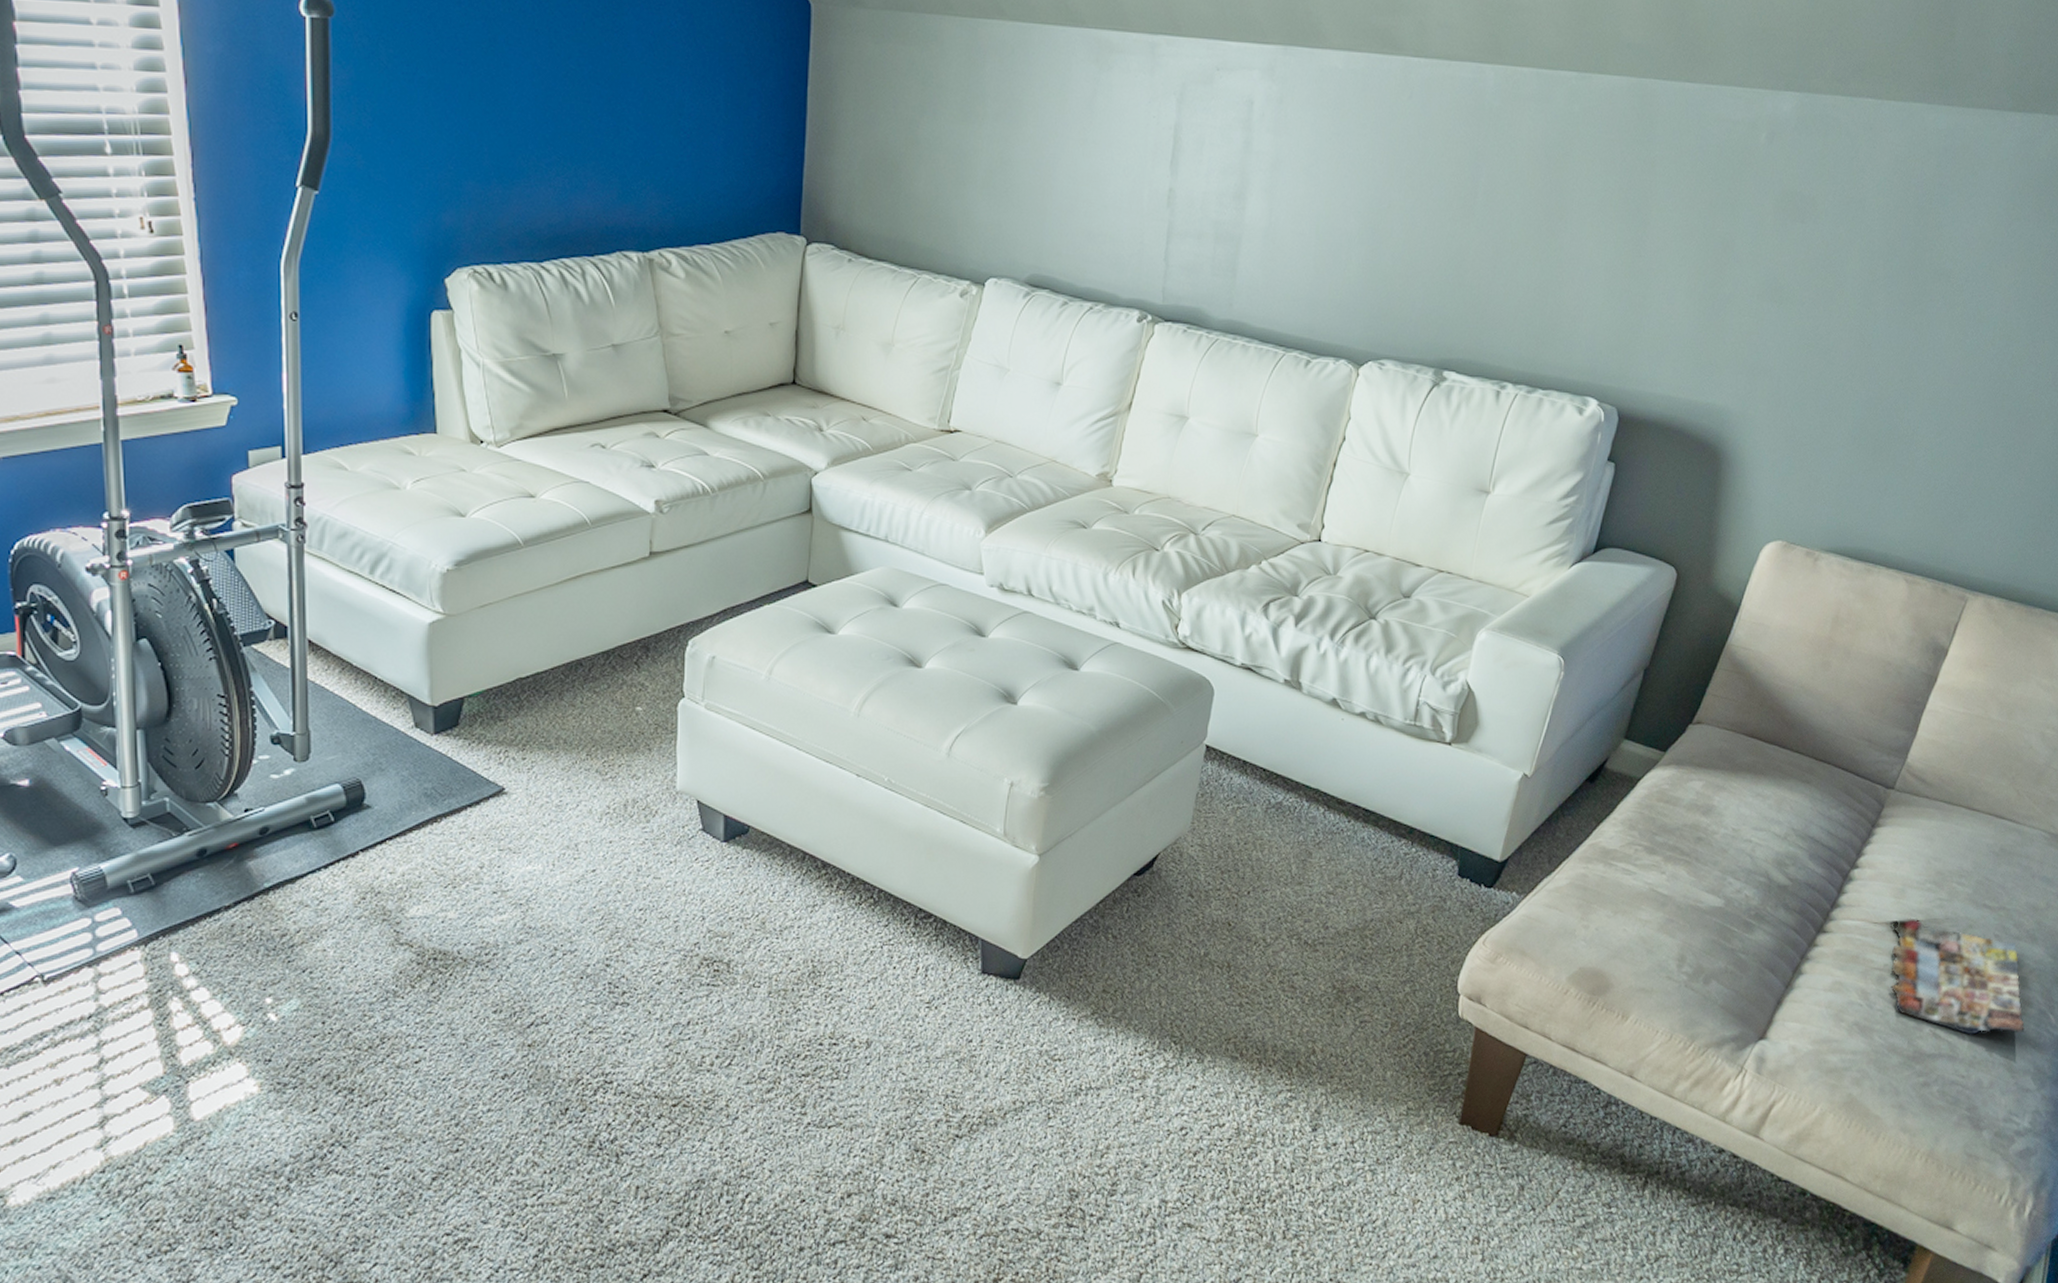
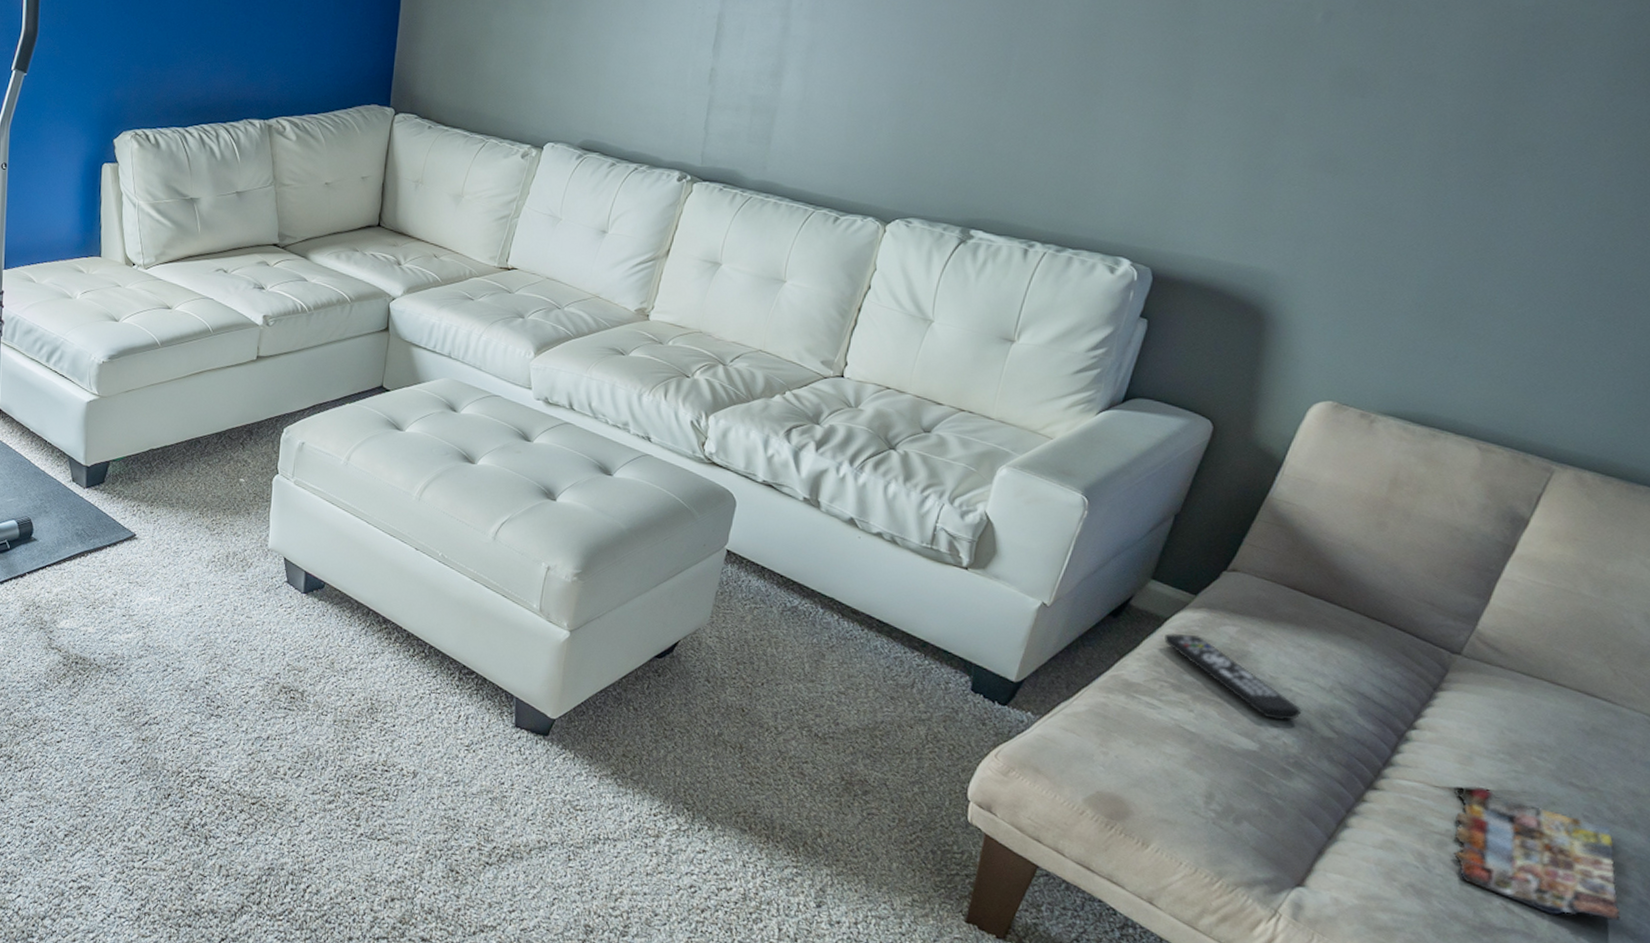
remote control: none [1638,794,1761,874] -> present [1164,633,1302,721]

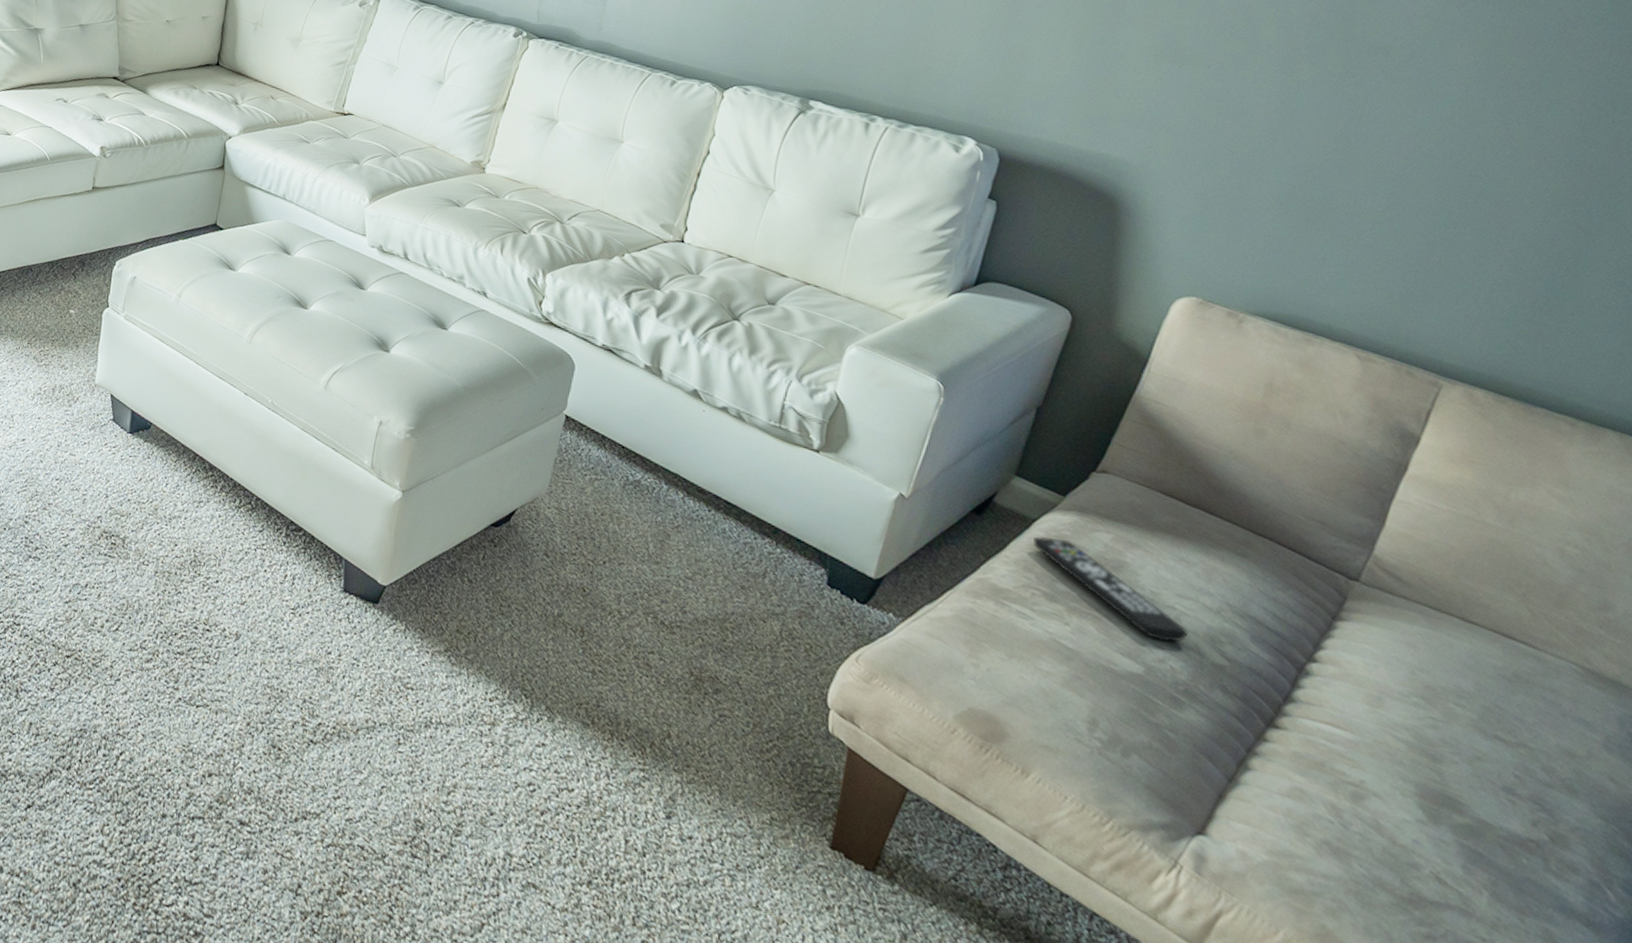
magazine: present [1453,786,1620,921] -> none [1370,731,1570,903]

